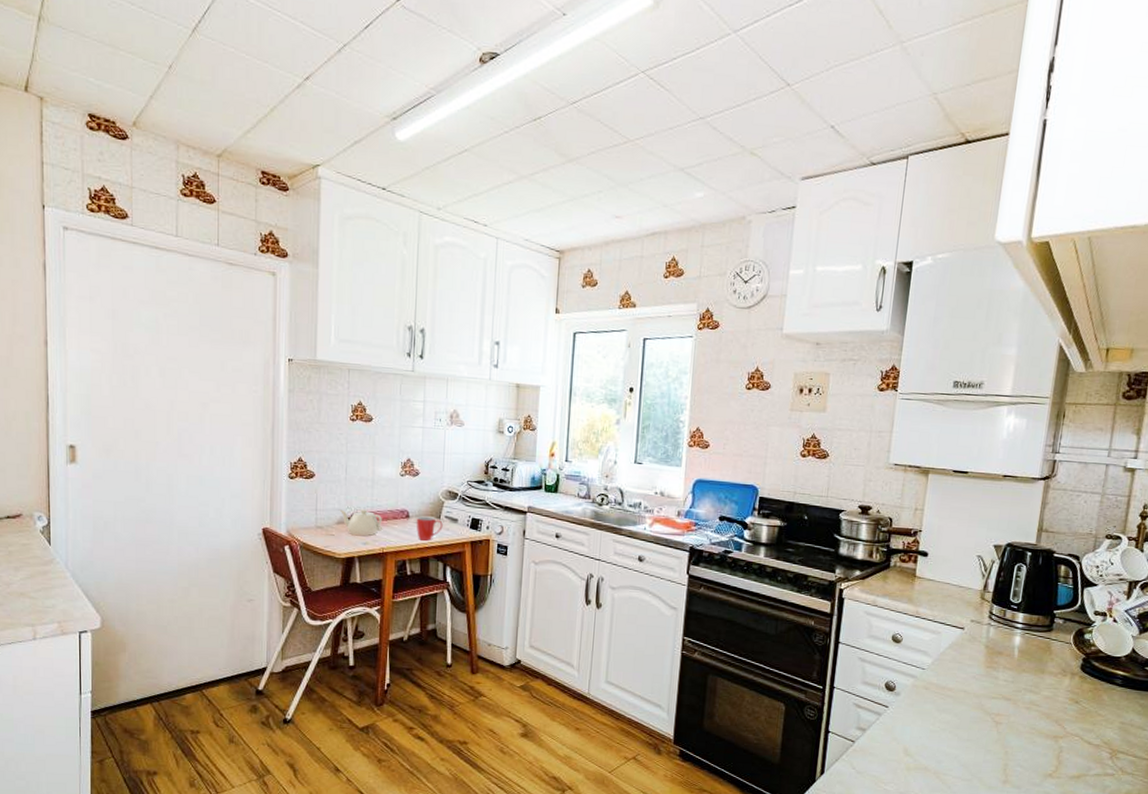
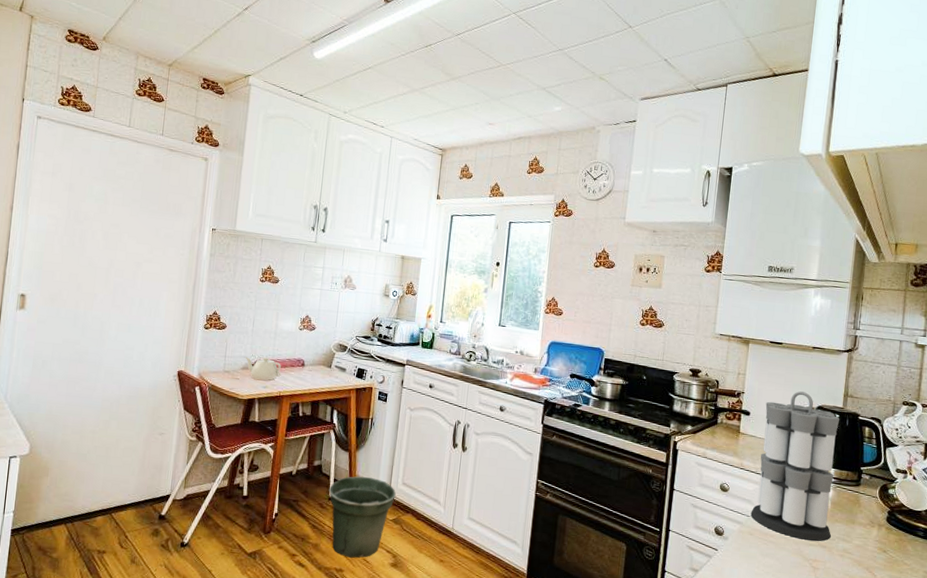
mug: present [416,516,443,541] -> none [309,365,333,387]
flower pot: none [446,639,523,729] -> present [328,476,396,558]
spice rack: none [926,527,1032,694] -> present [750,391,840,541]

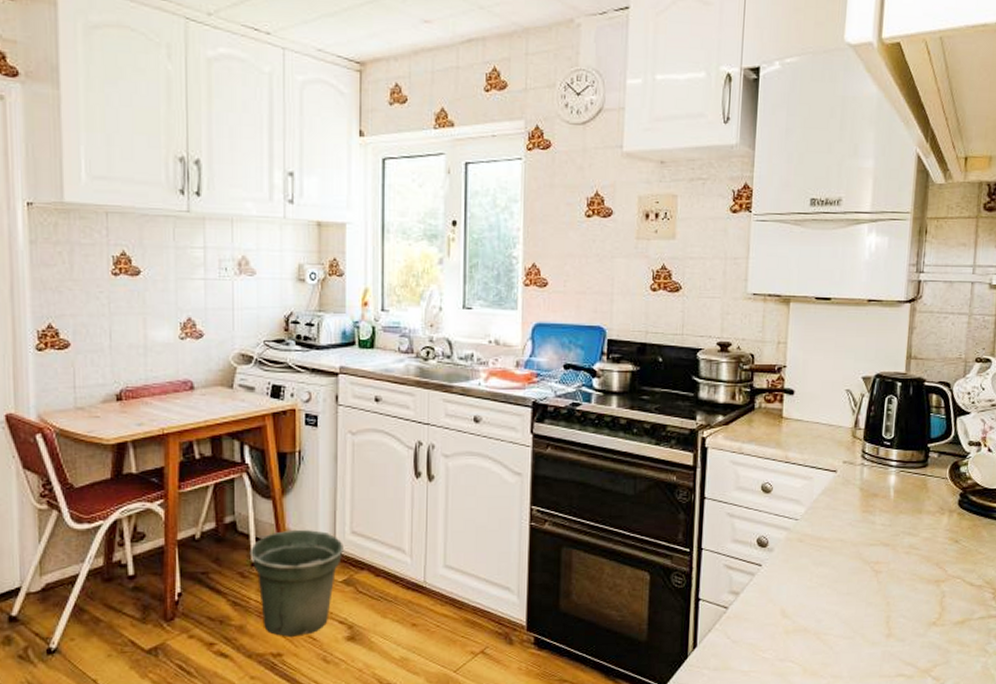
teapot: present [245,357,281,381] -> none [104,382,162,416]
spice rack: present [750,391,840,541] -> none [799,358,903,540]

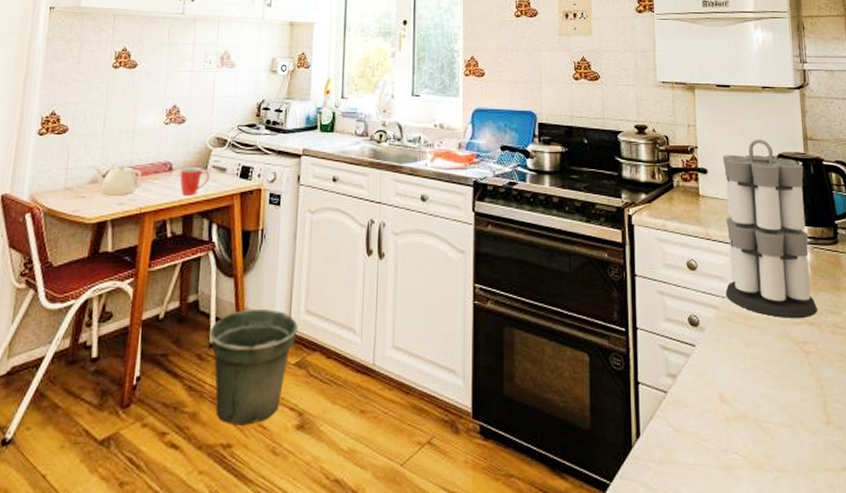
teapot: none [104,382,162,416] -> present [93,163,142,196]
mug: none [202,386,237,416] -> present [179,168,210,195]
spice rack: none [799,358,903,540] -> present [722,139,817,318]

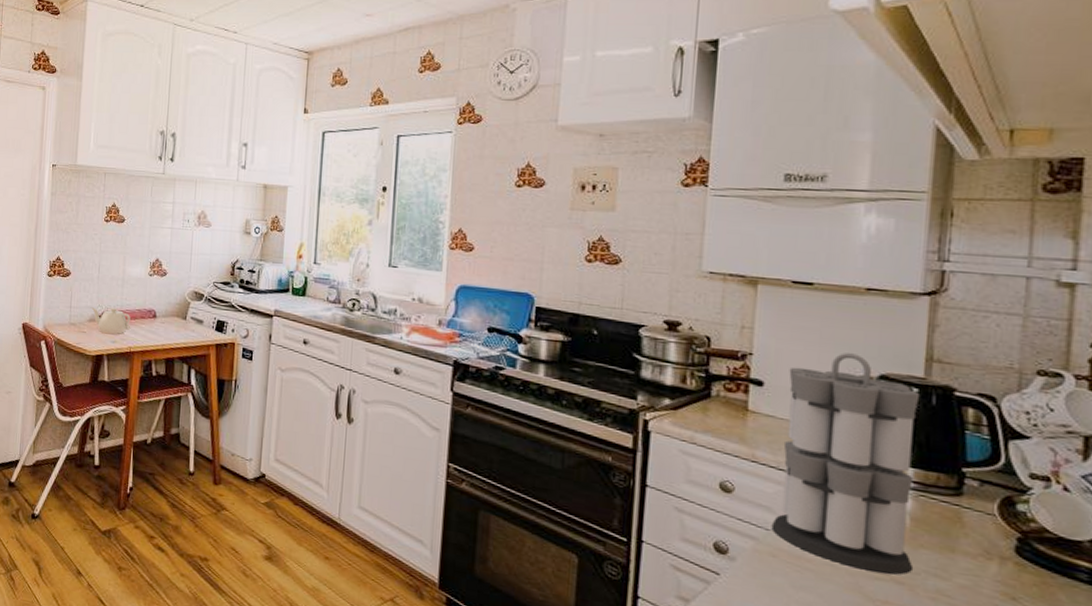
mug: present [179,168,210,195] -> none [162,316,189,342]
flower pot: present [208,308,298,426] -> none [188,448,268,546]

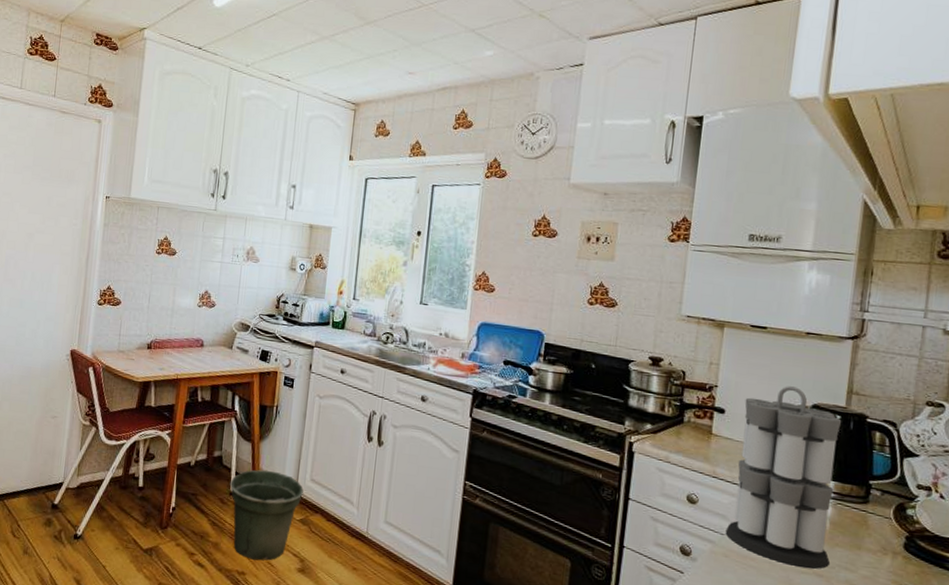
teapot: present [91,307,131,335] -> none [140,336,179,363]
flower pot: none [188,448,268,546] -> present [229,469,304,560]

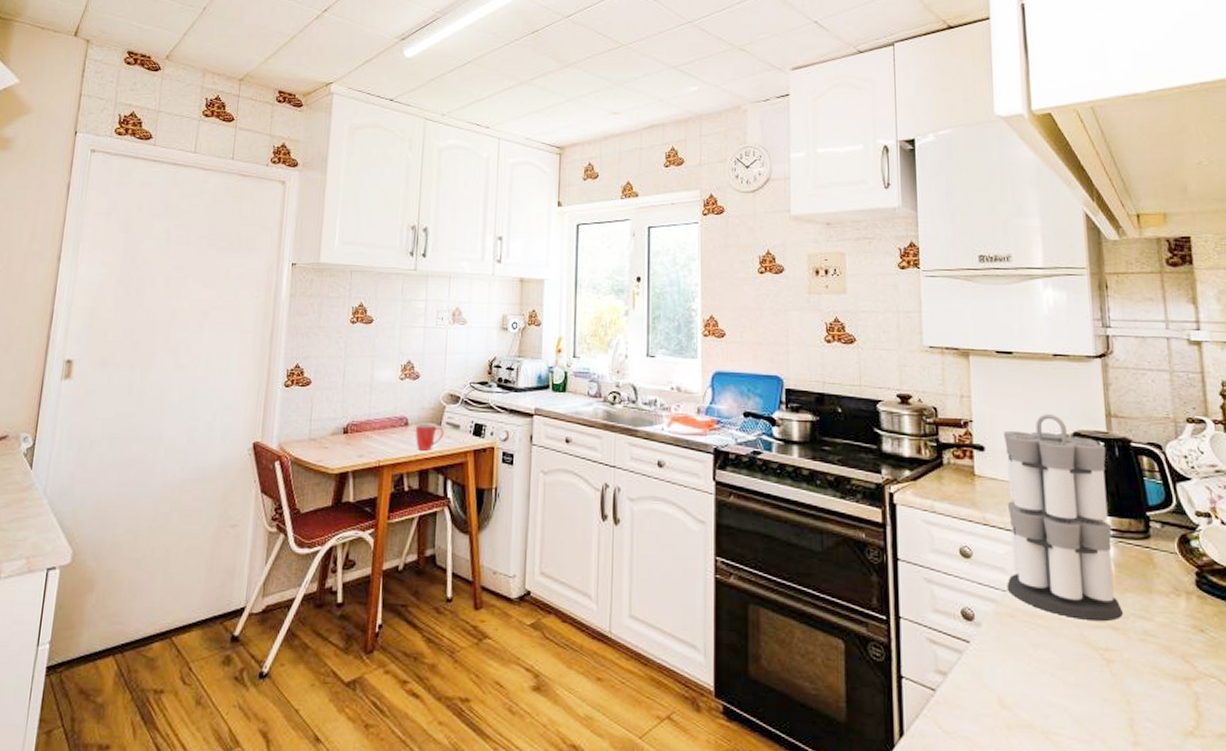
mug: none [209,345,234,370] -> present [415,423,444,451]
flower pot: present [229,469,304,560] -> none [445,566,533,682]

